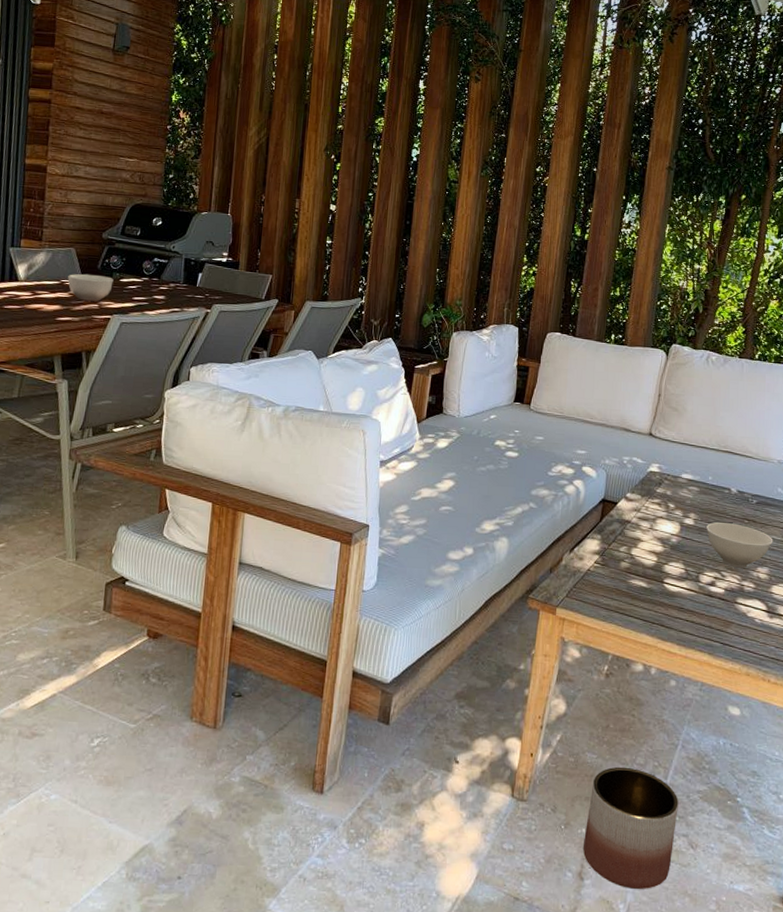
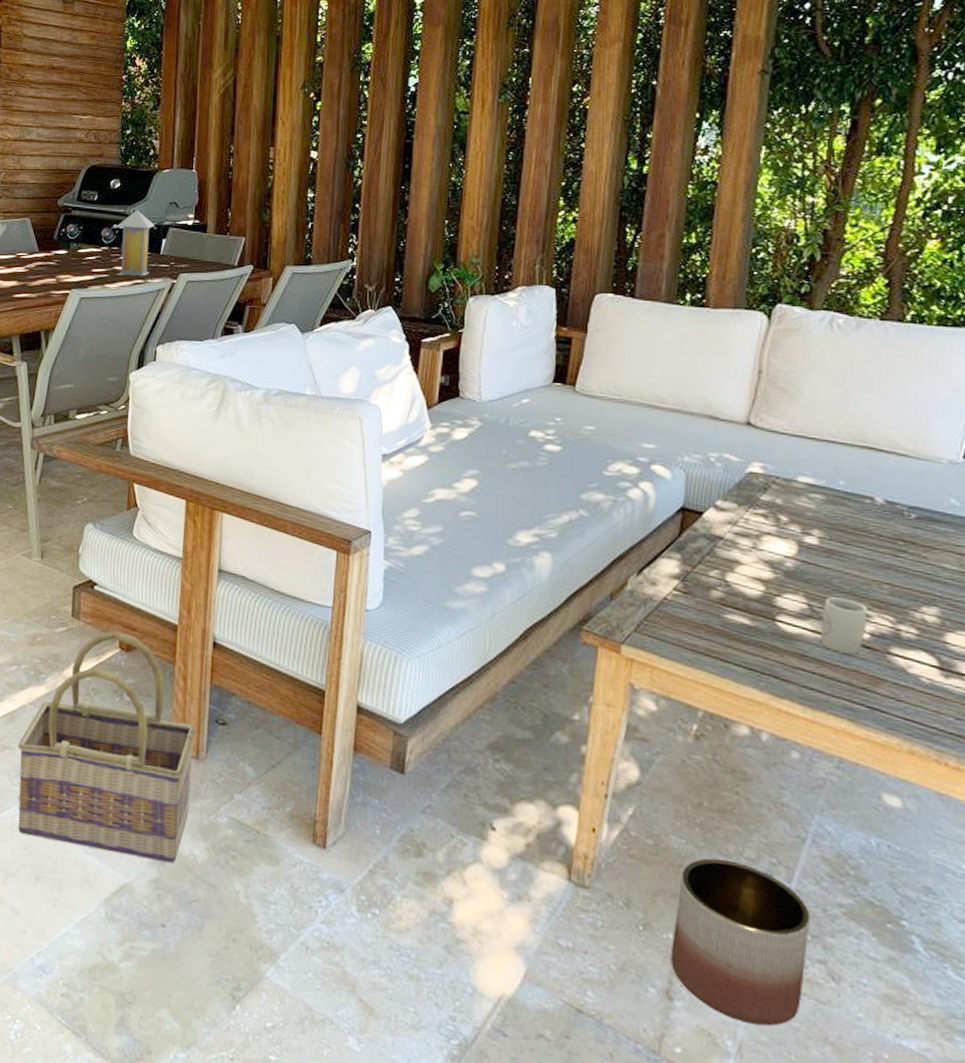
basket: none [45,620,215,823] -> present [17,630,196,864]
bowl: present [68,273,114,302] -> none [23,245,71,275]
lantern: none [158,247,192,305] -> present [117,211,155,276]
mug: none [693,563,724,605] -> present [821,597,868,654]
bowl: present [706,522,773,569] -> none [839,542,946,608]

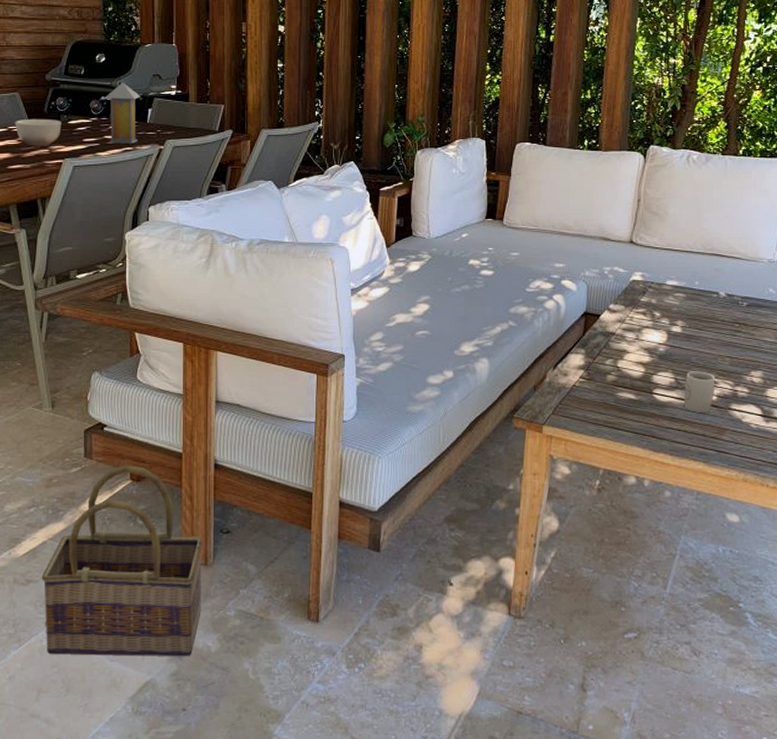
bowl: none [23,245,71,275] -> present [15,118,62,146]
planter: present [671,858,810,1027] -> none [584,579,679,697]

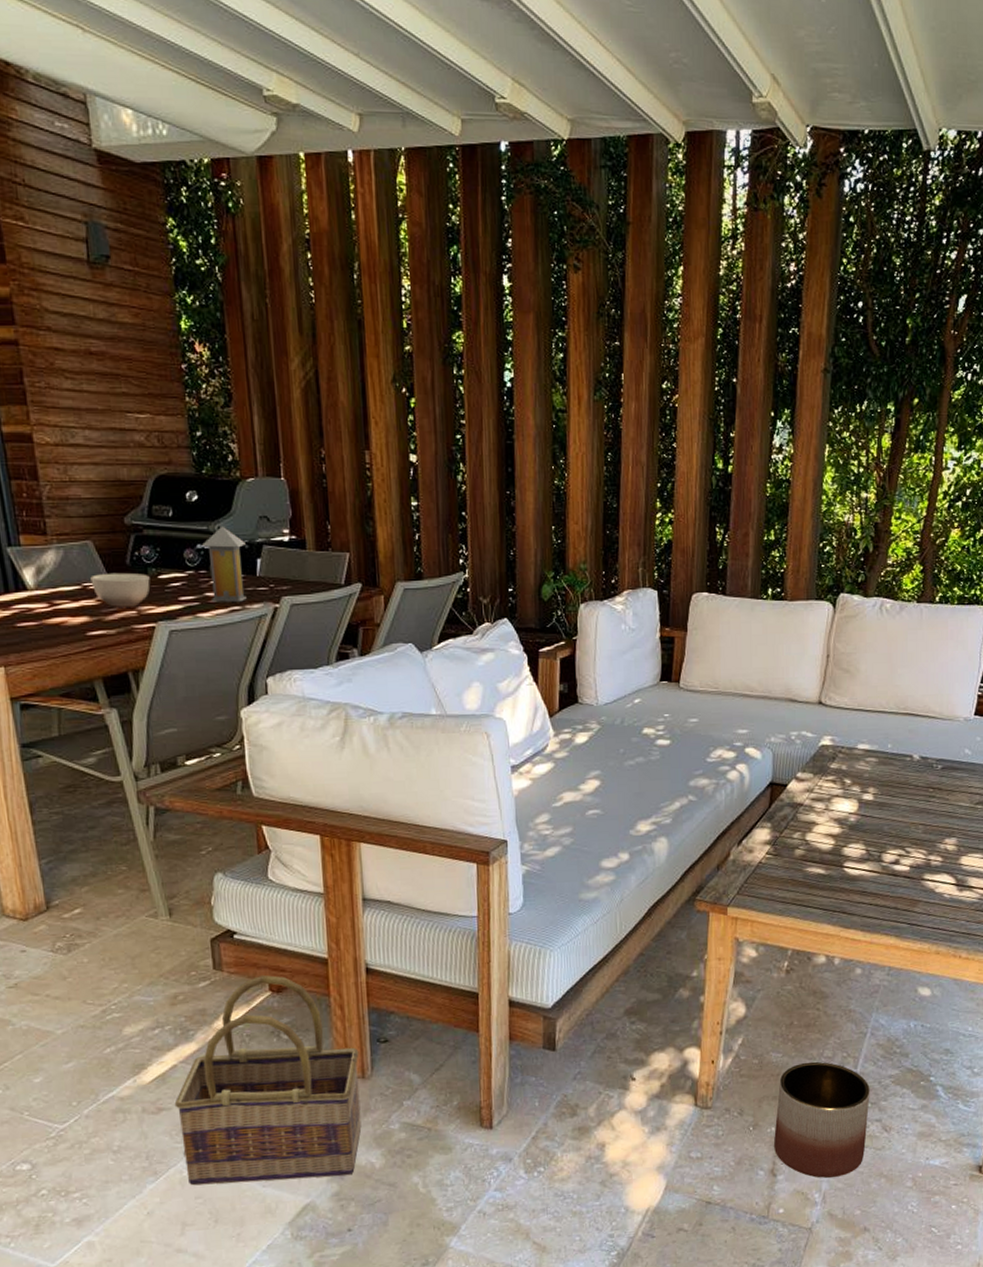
planter: none [584,579,679,697] -> present [774,1061,870,1178]
mug: present [684,371,715,413] -> none [876,841,908,885]

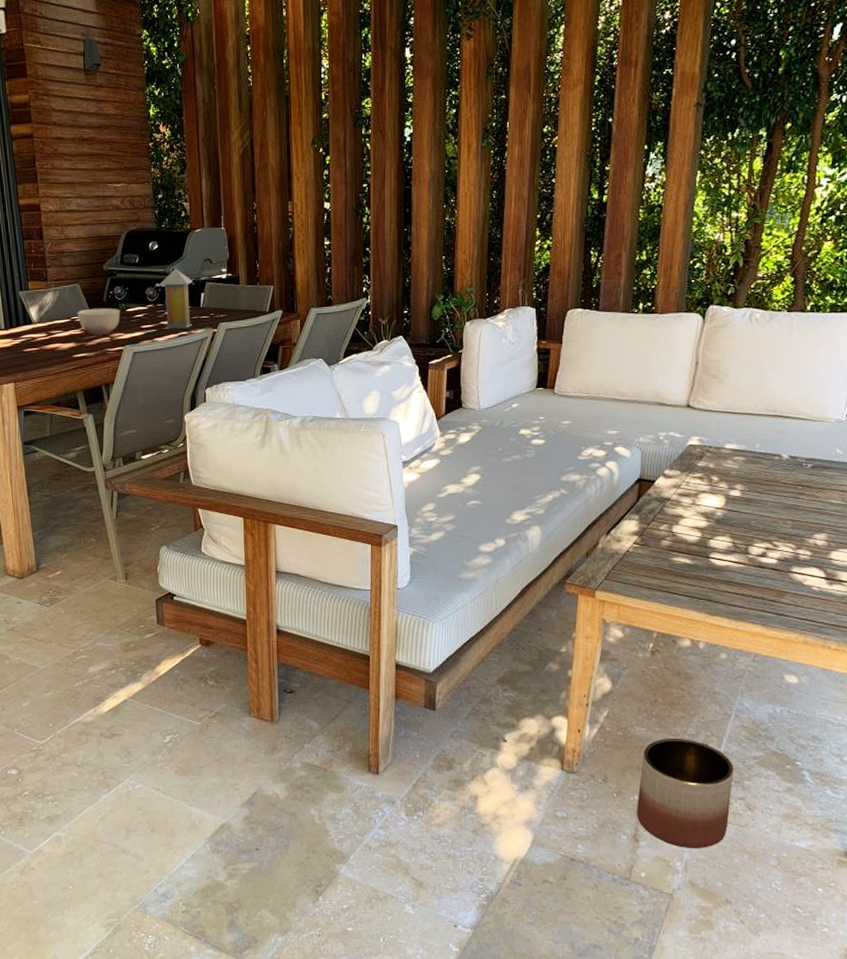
basket: present [174,974,362,1186] -> none [124,630,270,803]

